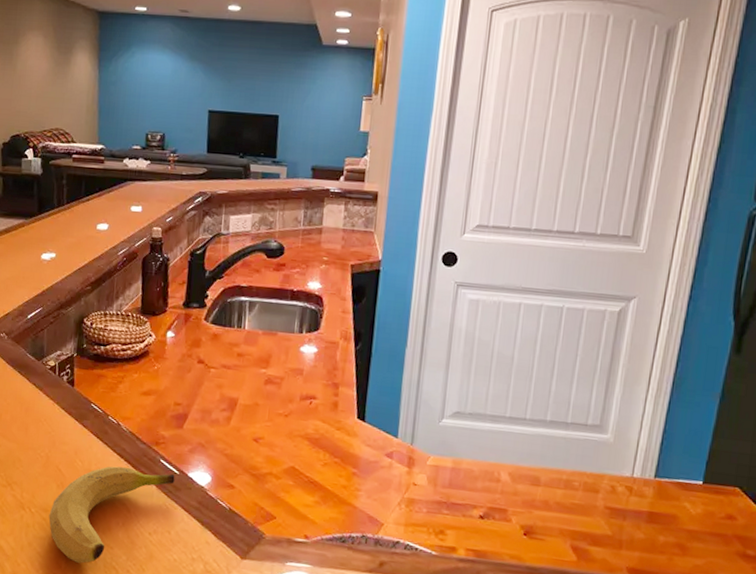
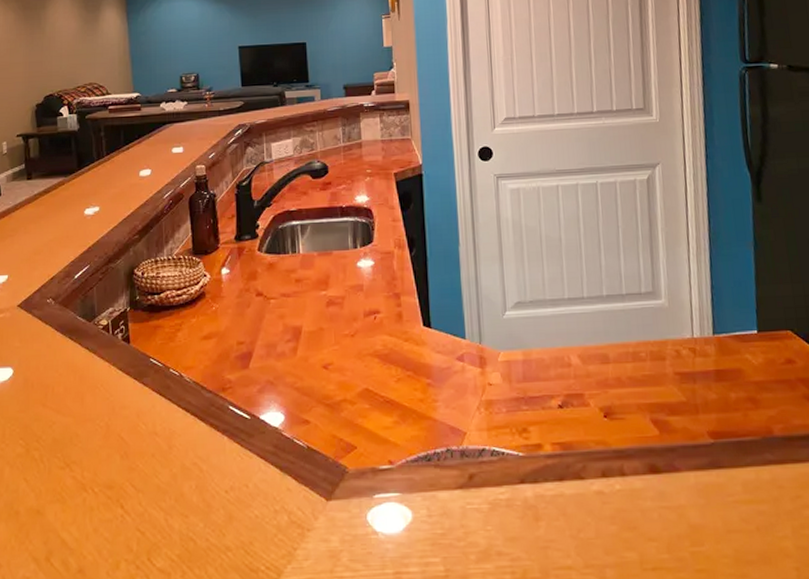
fruit: present [48,466,175,564] -> none [114,420,247,542]

